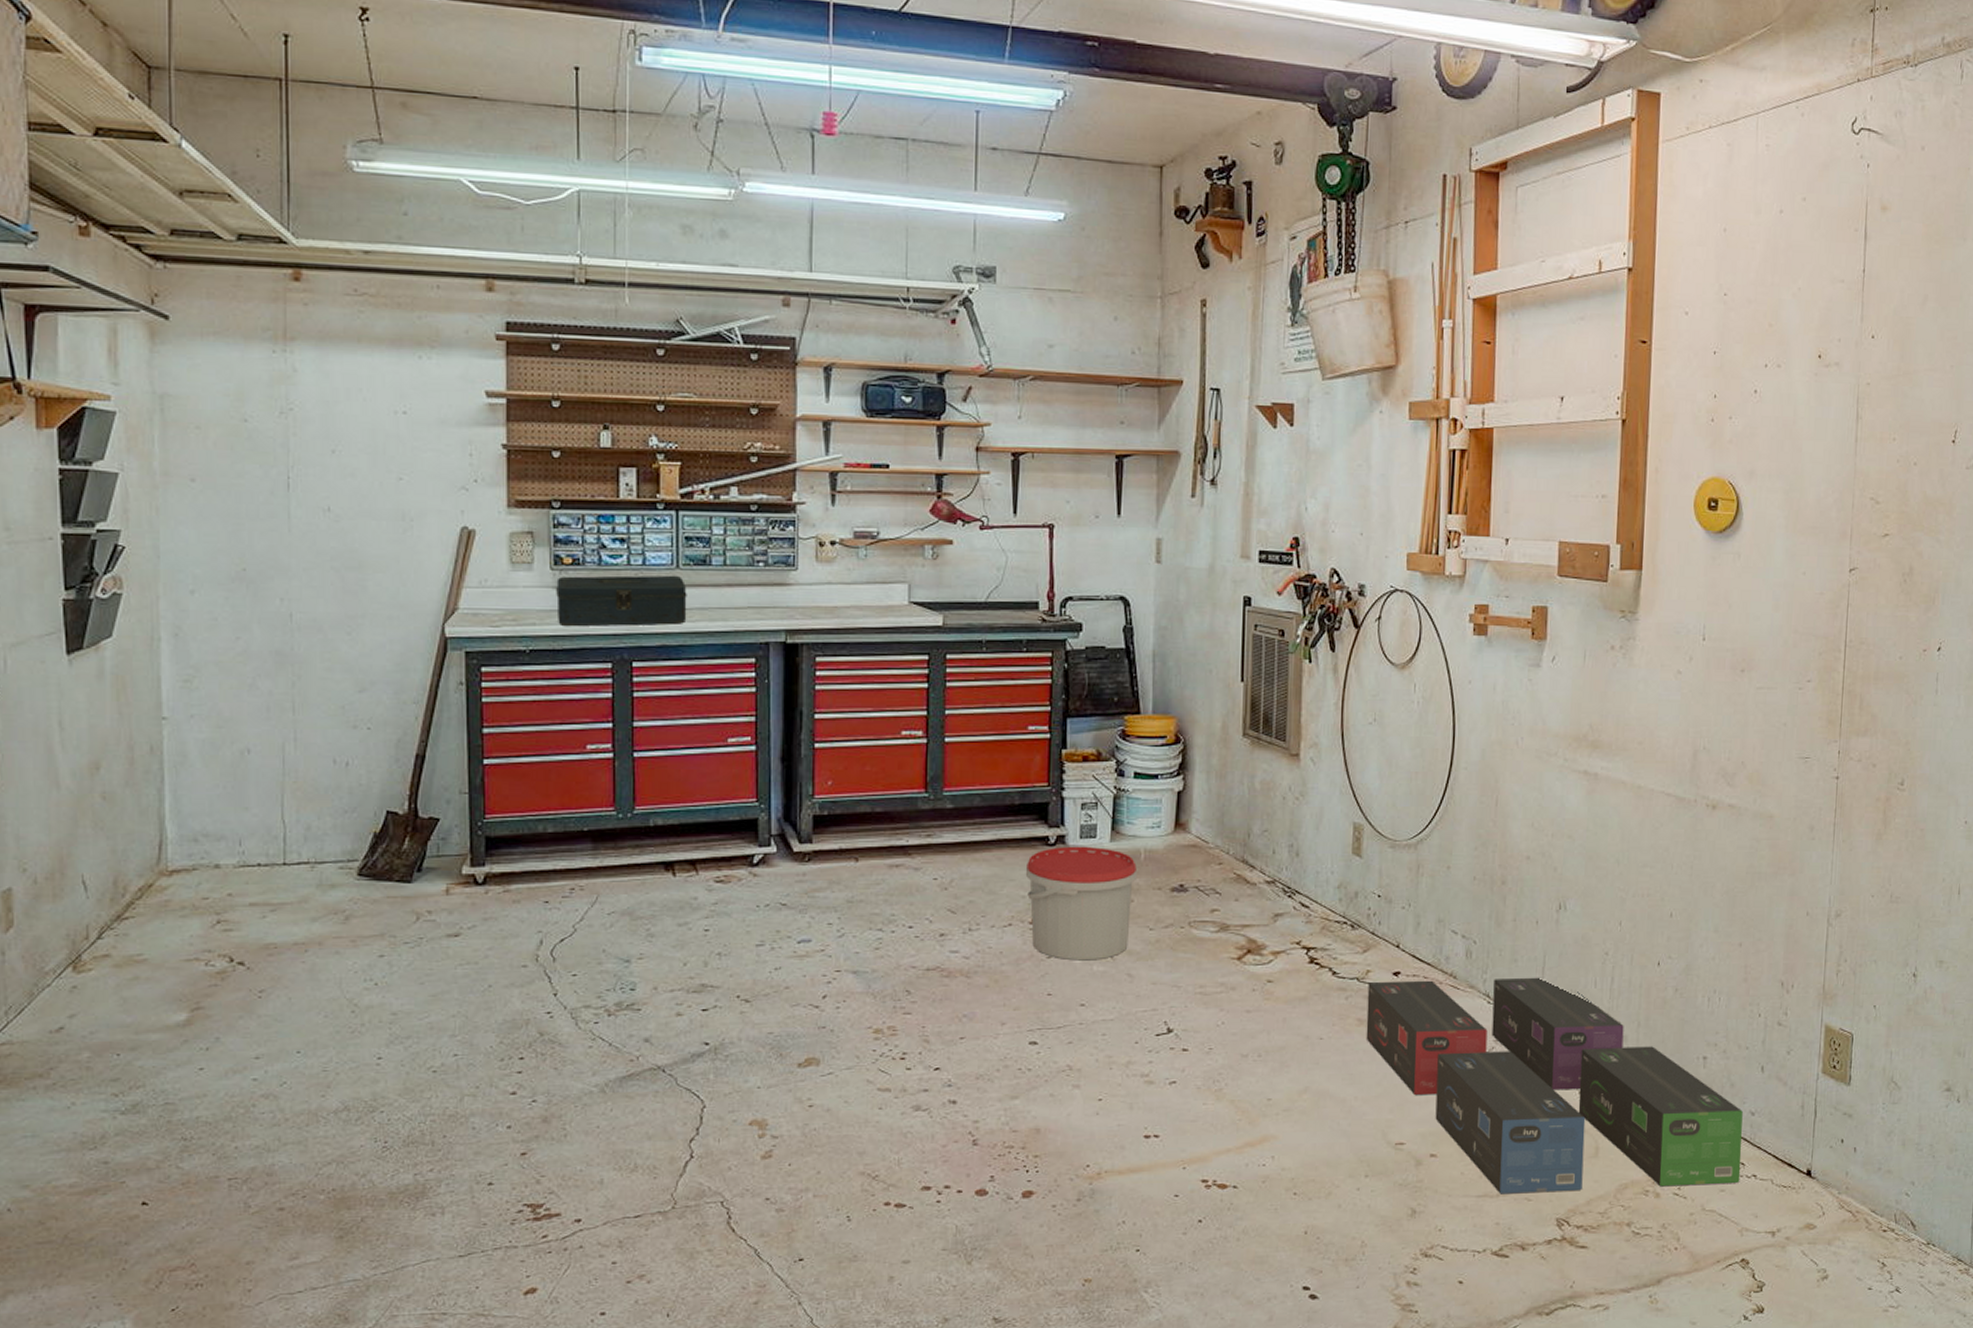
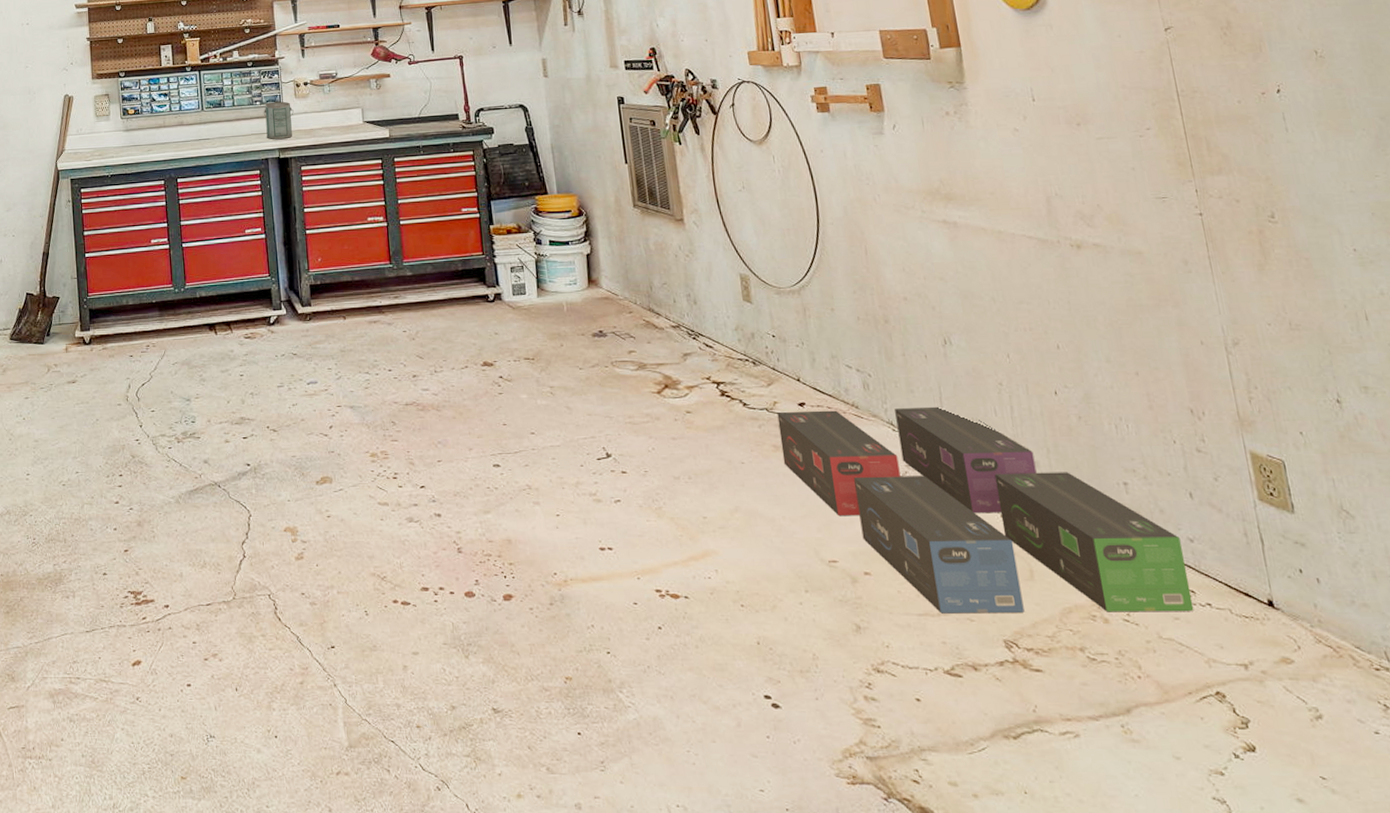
toolbox: present [556,575,687,627] -> none [125,115,211,158]
paint can: none [767,564,812,618] -> present [263,101,294,140]
bucket: present [1025,846,1138,961] -> none [473,301,564,396]

